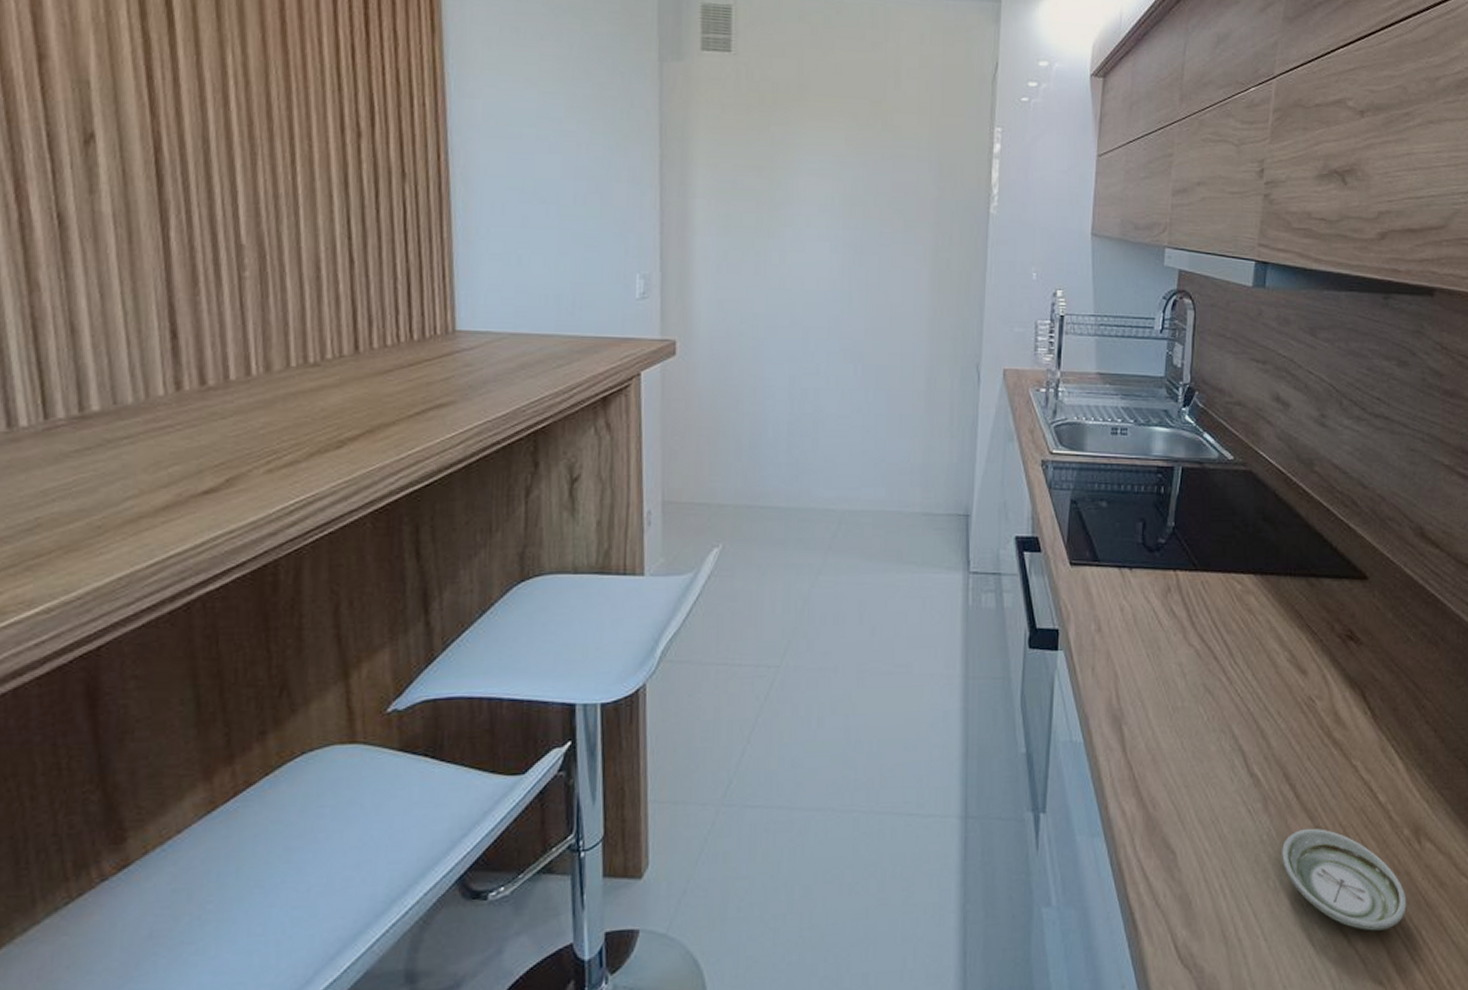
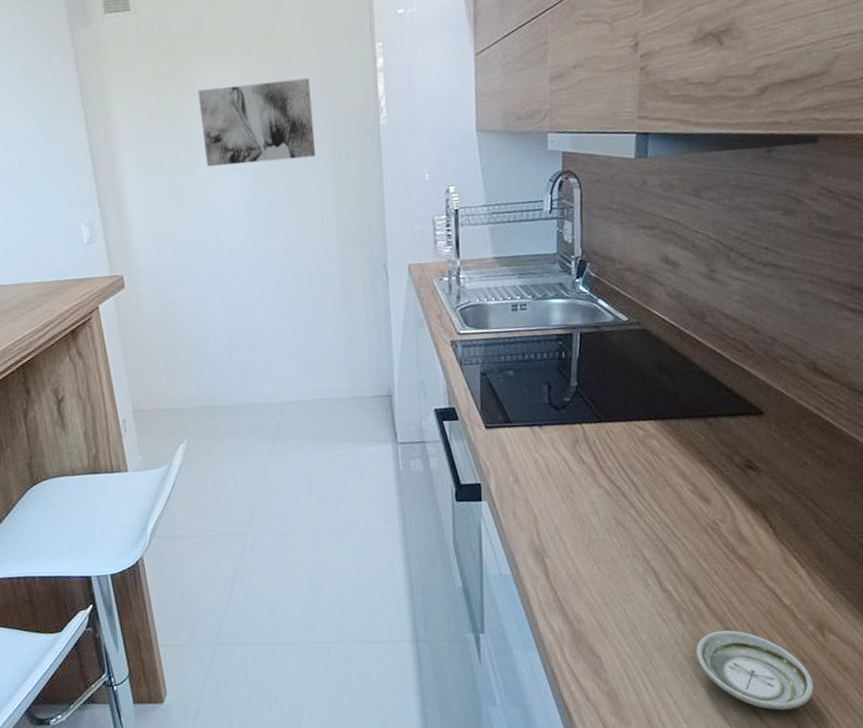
wall art: none [792,148,920,237] -> present [197,78,316,167]

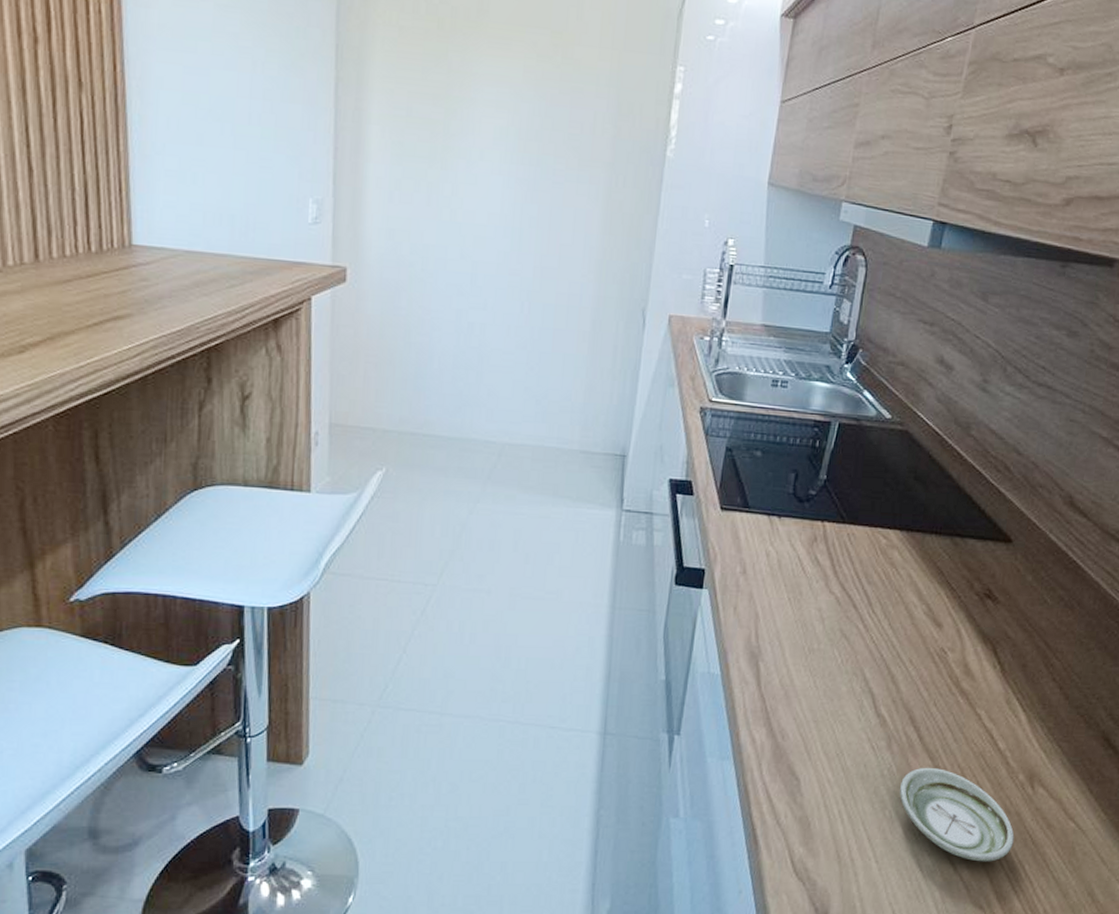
wall art: present [197,78,316,167] -> none [466,77,598,177]

